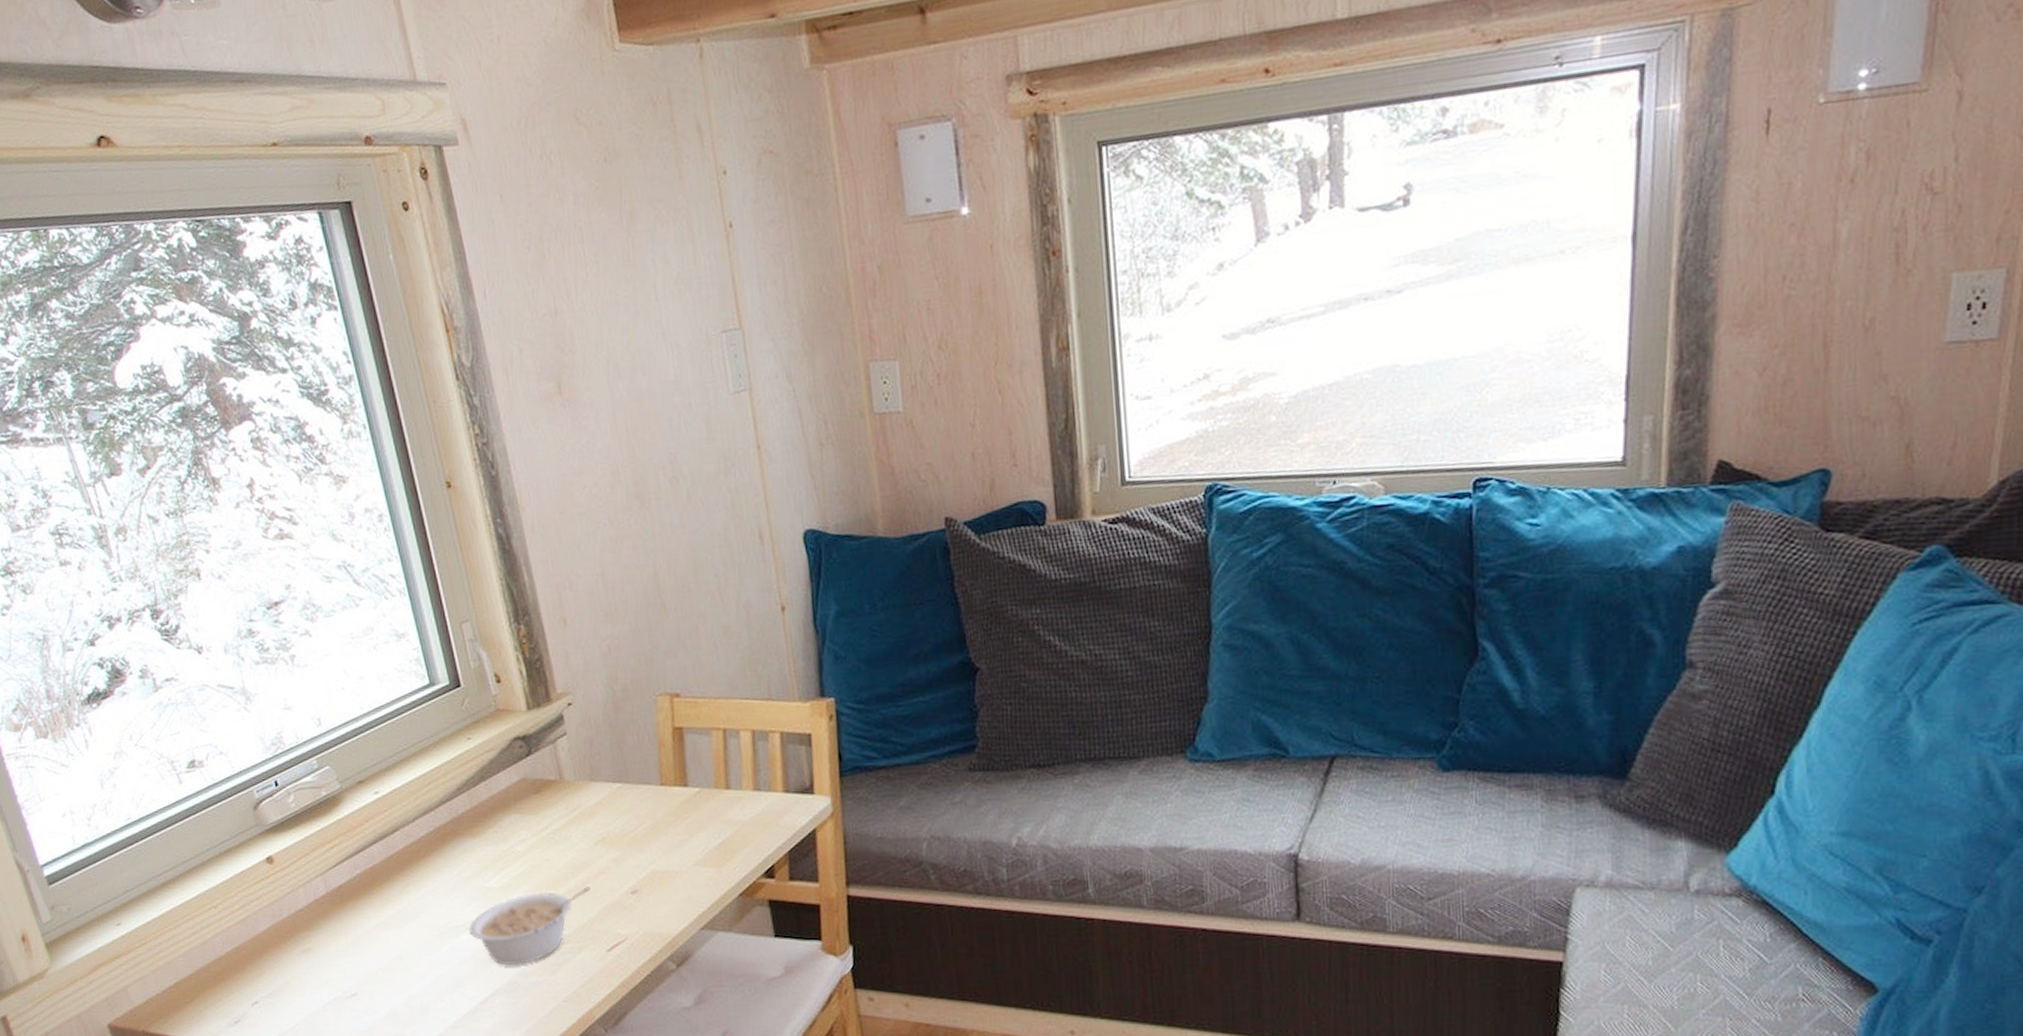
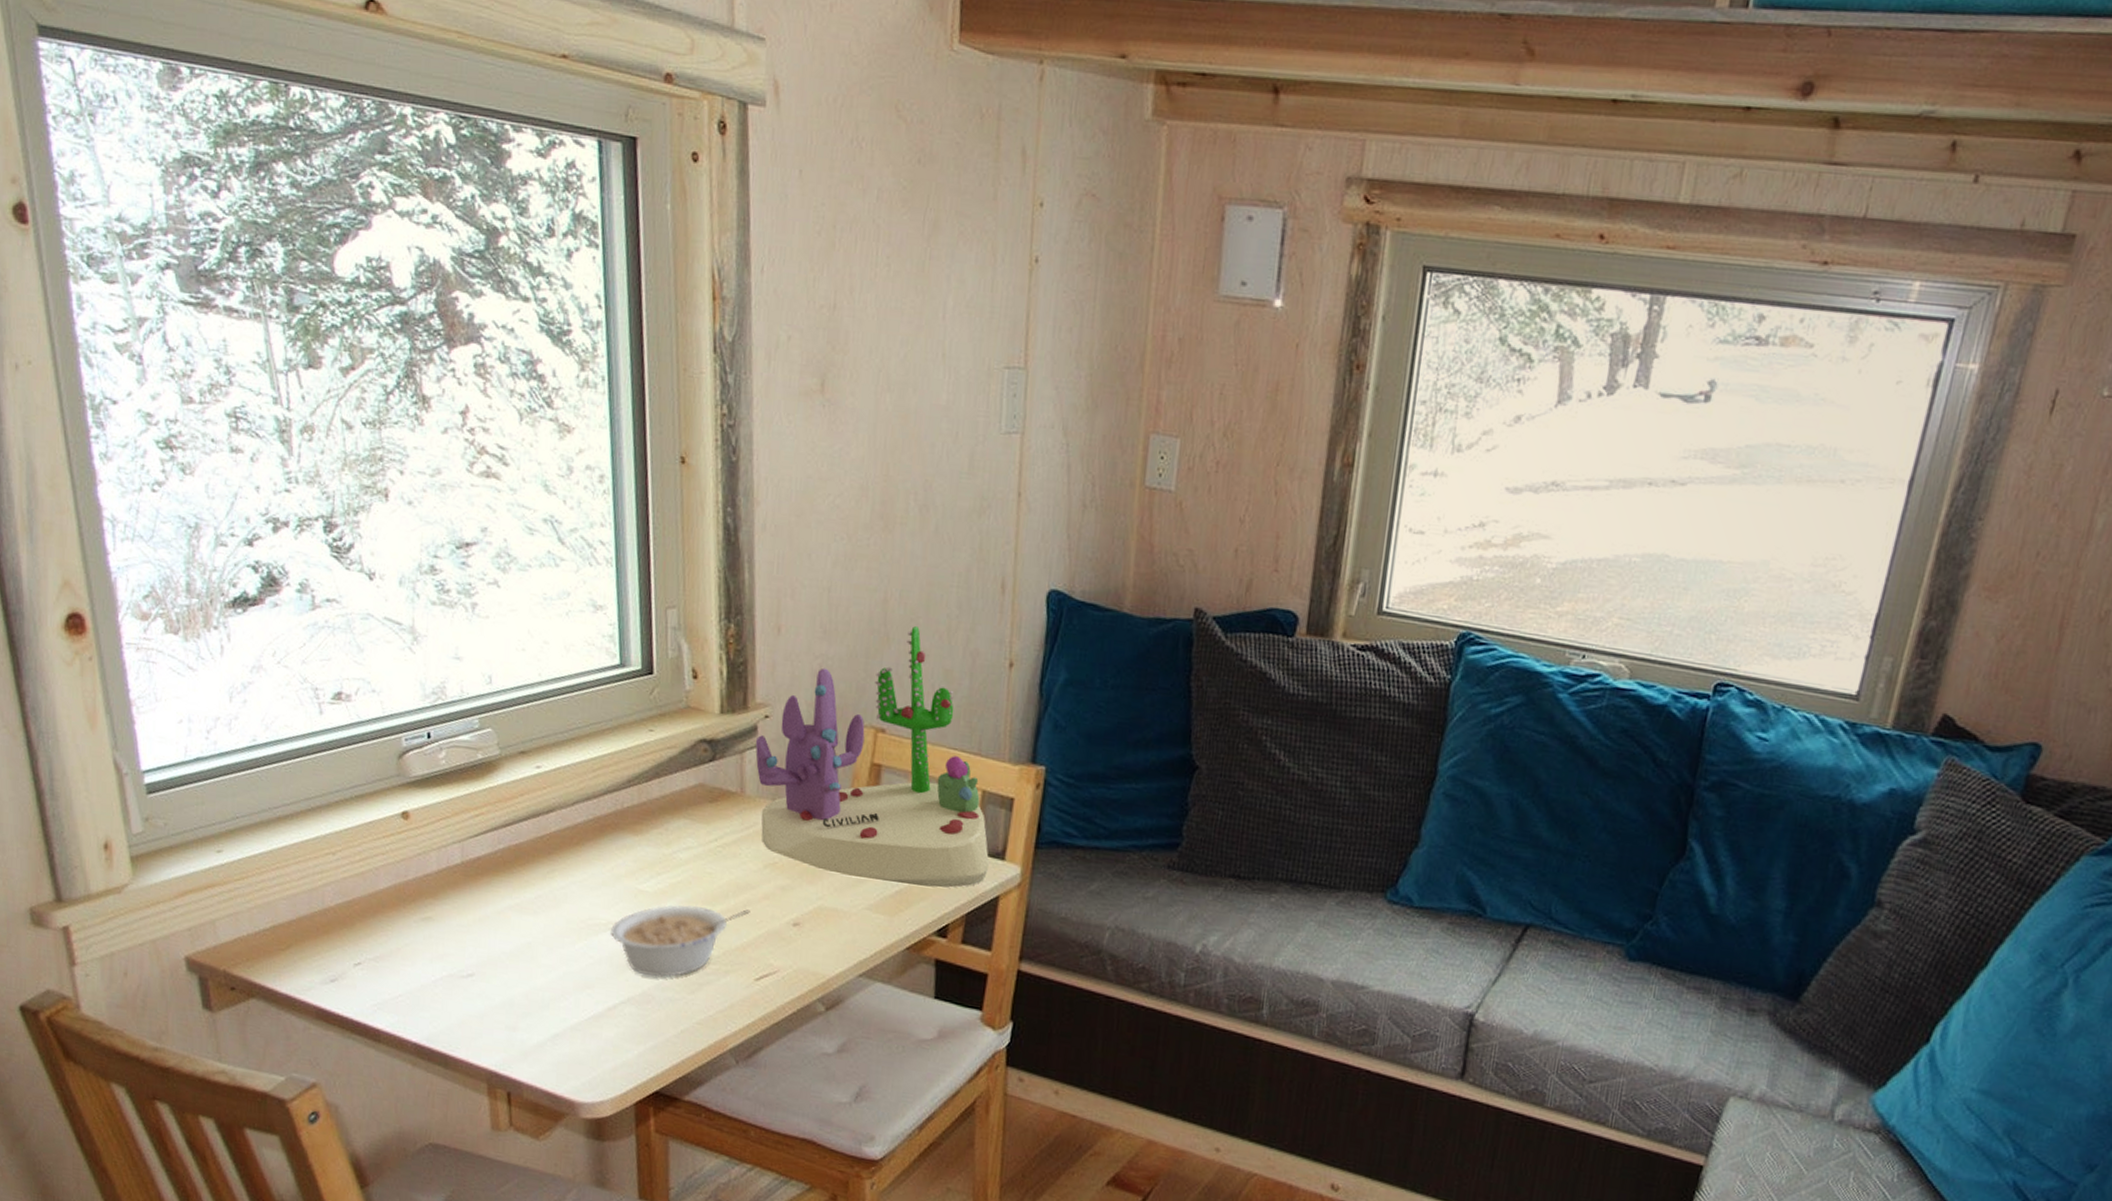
succulent planter: none [564,590,801,838] -> present [755,625,990,888]

